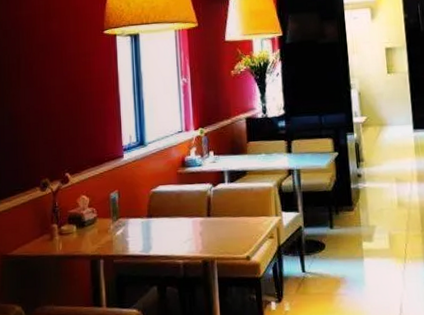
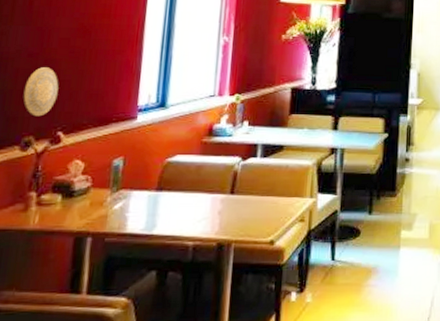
decorative plate: none [36,120,61,162] -> present [23,67,59,117]

